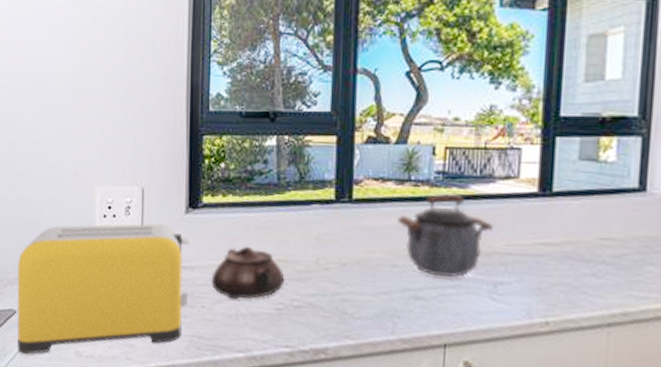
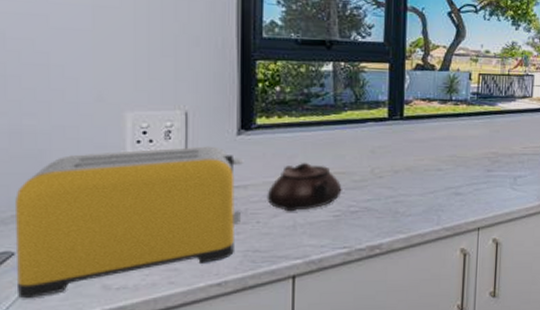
kettle: present [398,193,493,278] -> none [441,110,514,176]

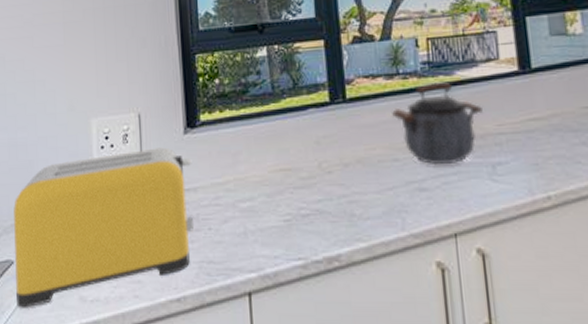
teapot: present [267,162,342,212] -> none [216,159,290,217]
kettle: none [441,110,514,176] -> present [392,82,483,165]

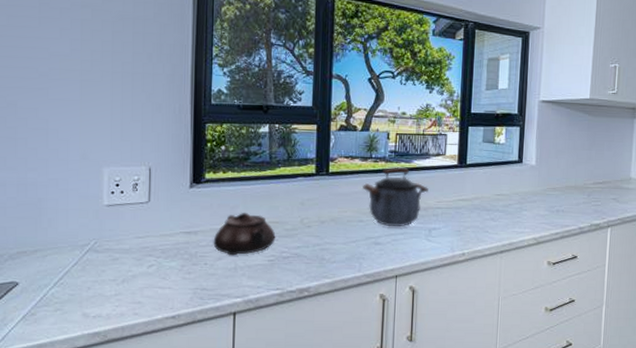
toaster: present [14,147,194,308] -> none [19,197,195,322]
teapot: none [216,159,290,217] -> present [213,212,276,256]

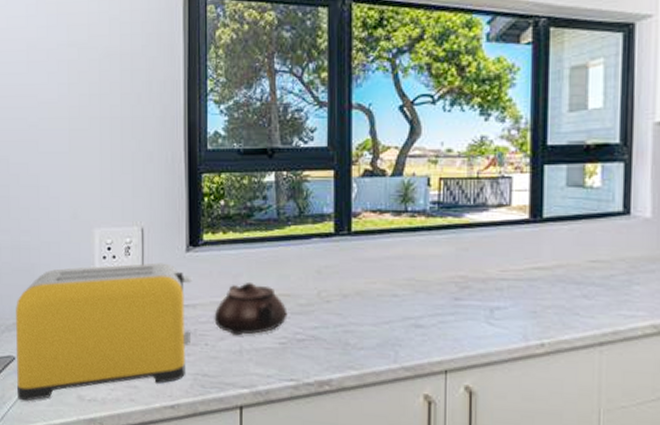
toaster: none [19,197,195,322] -> present [15,263,193,401]
kettle: present [363,167,428,227] -> none [396,223,488,305]

